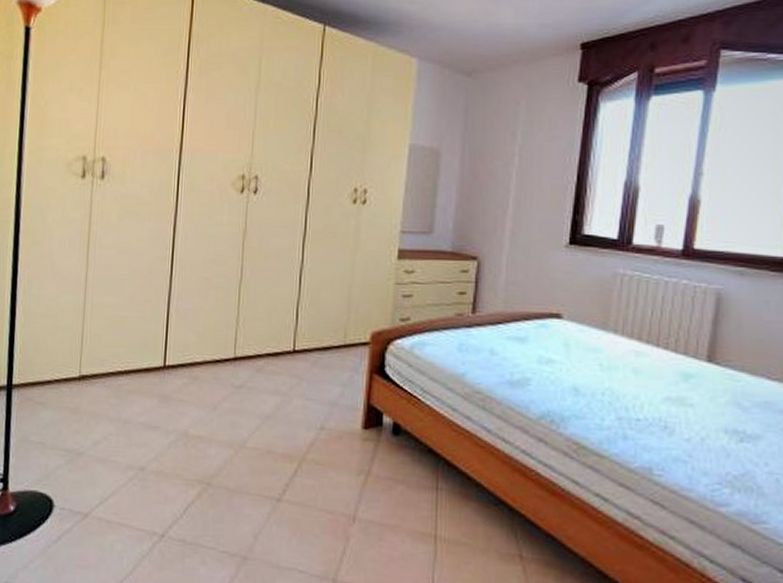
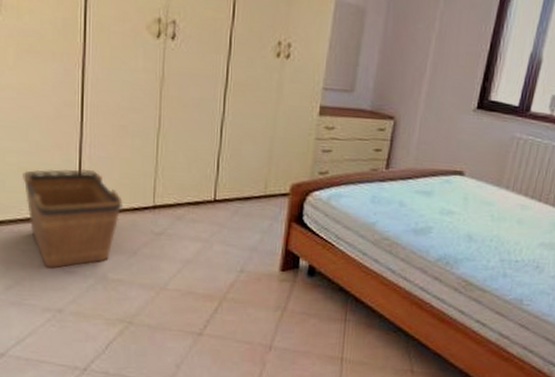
bicycle basket: none [116,321,205,423] -> present [23,168,123,269]

